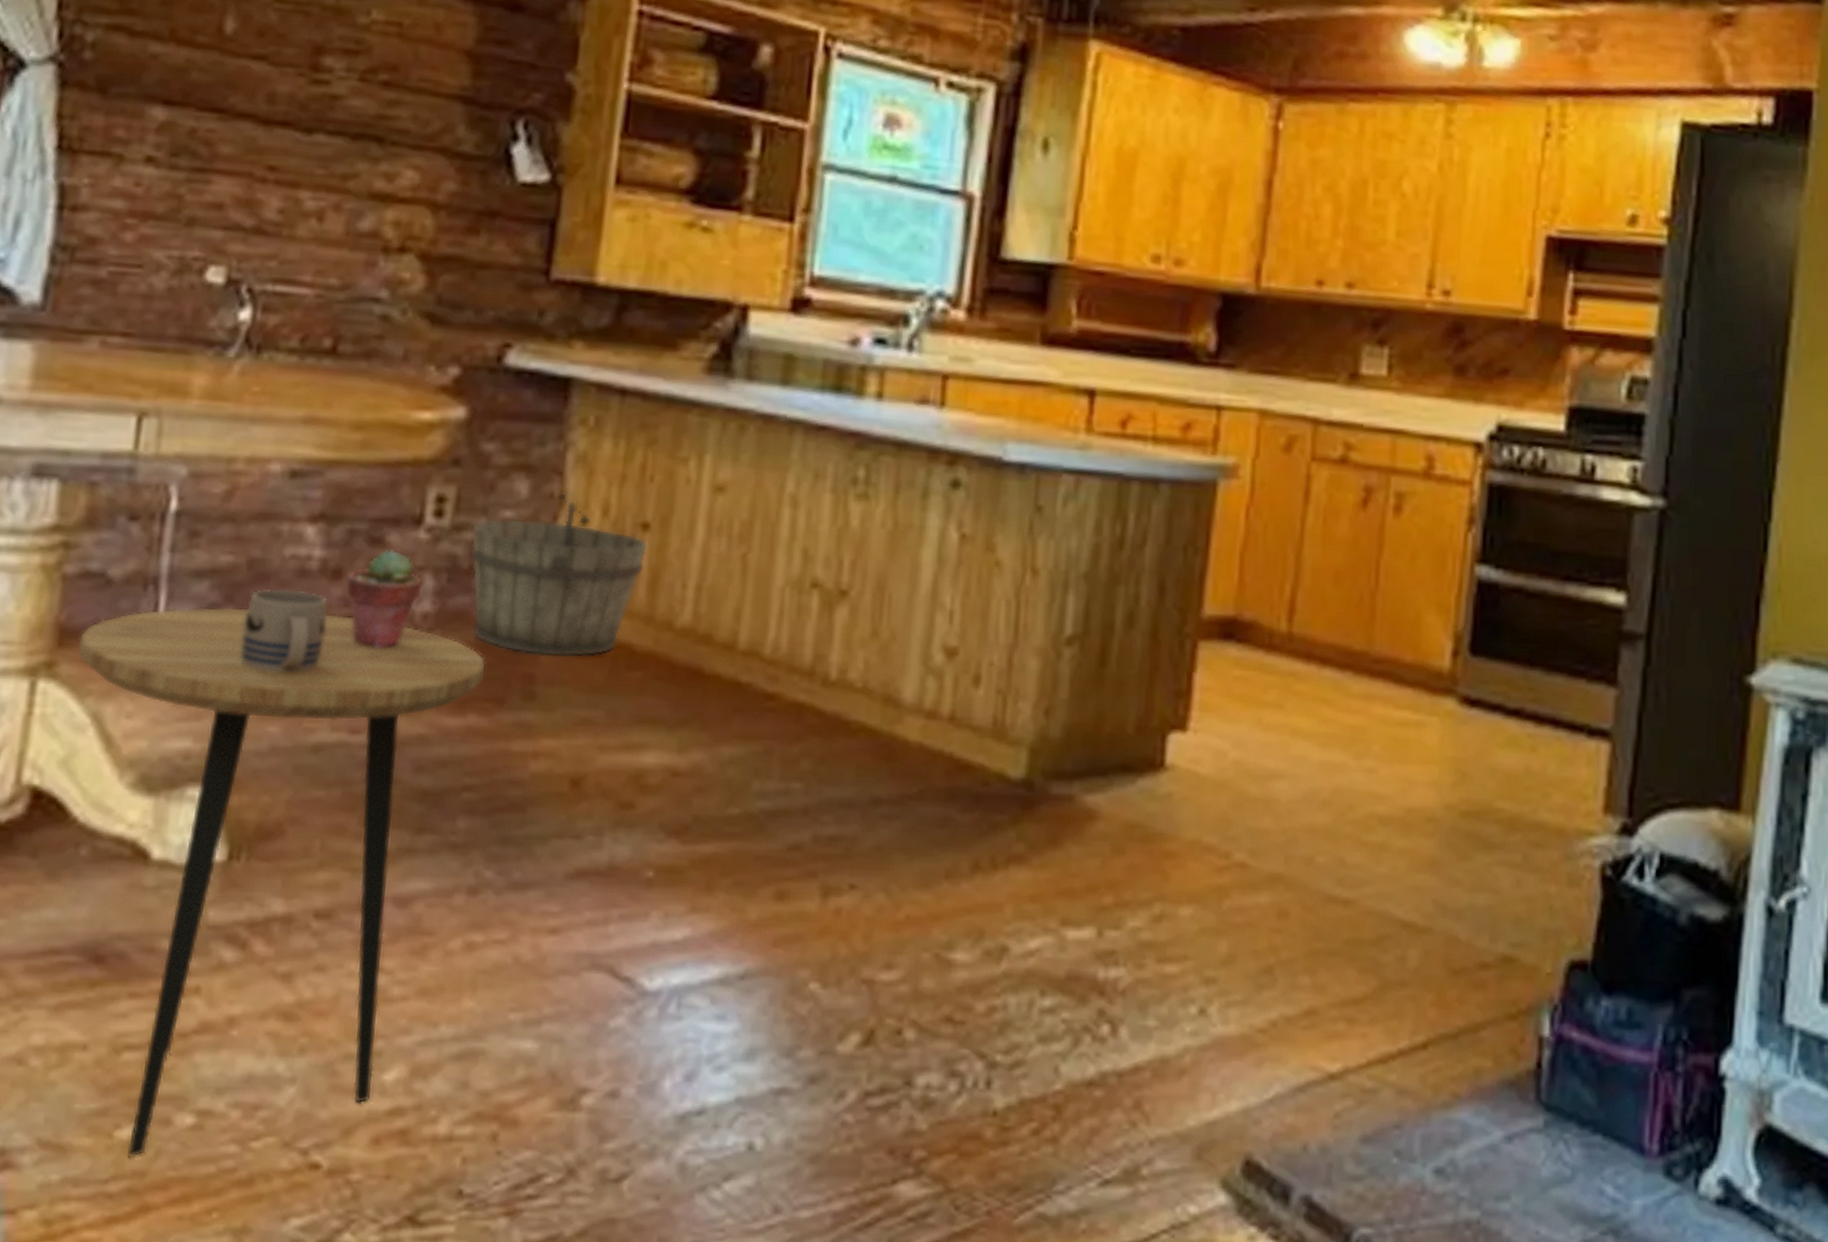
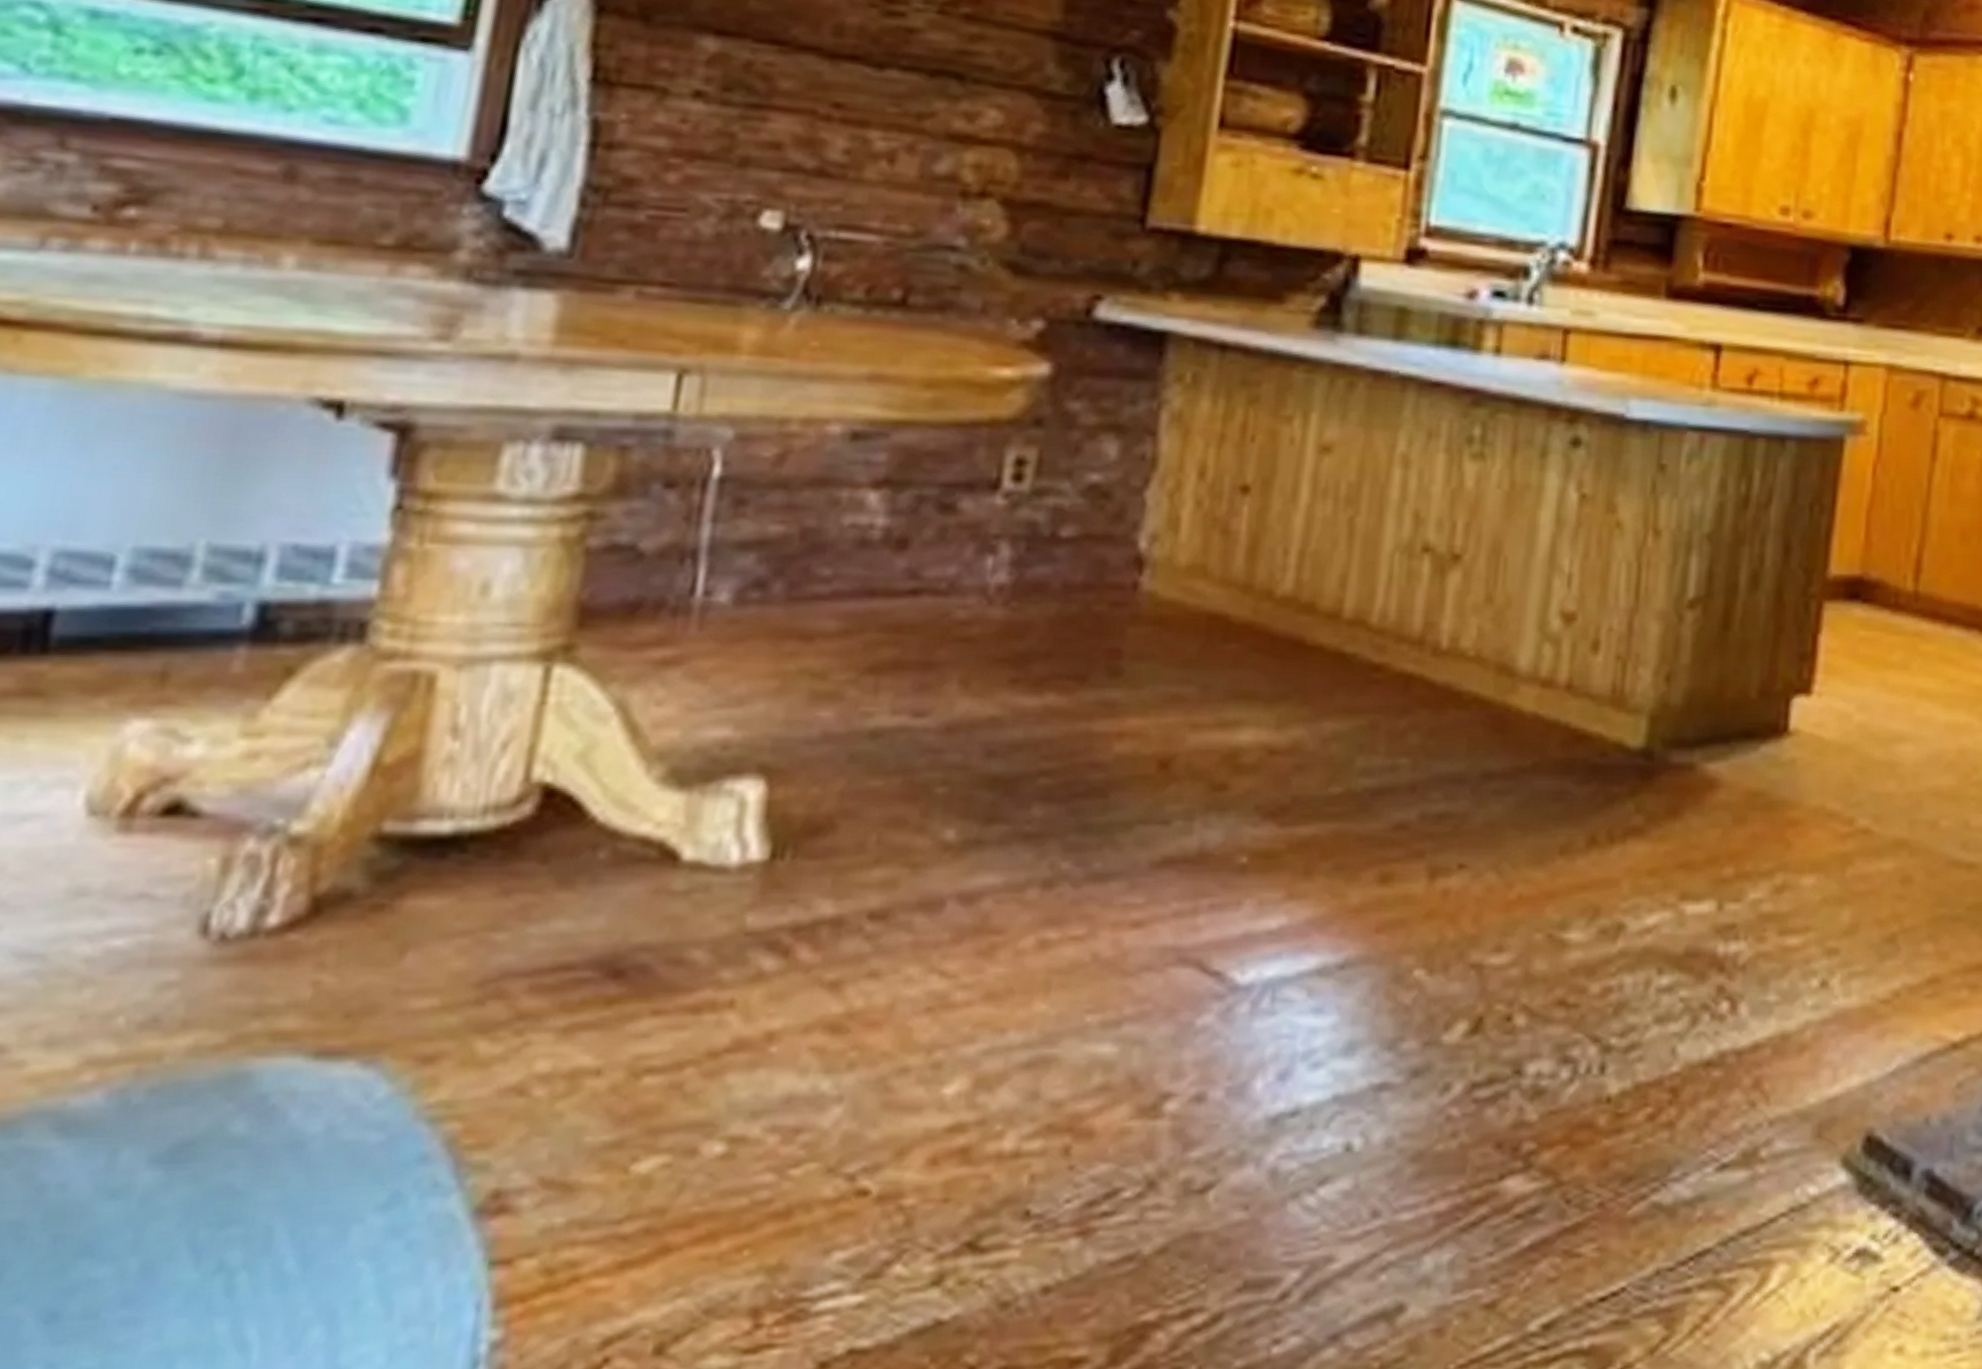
side table: present [77,607,486,1158] -> none [600,581,1067,1194]
mug: present [240,588,329,673] -> none [790,560,892,653]
potted succulent: present [345,549,423,649] -> none [911,516,998,624]
wooden bucket: present [470,492,648,658] -> none [1051,454,1248,630]

